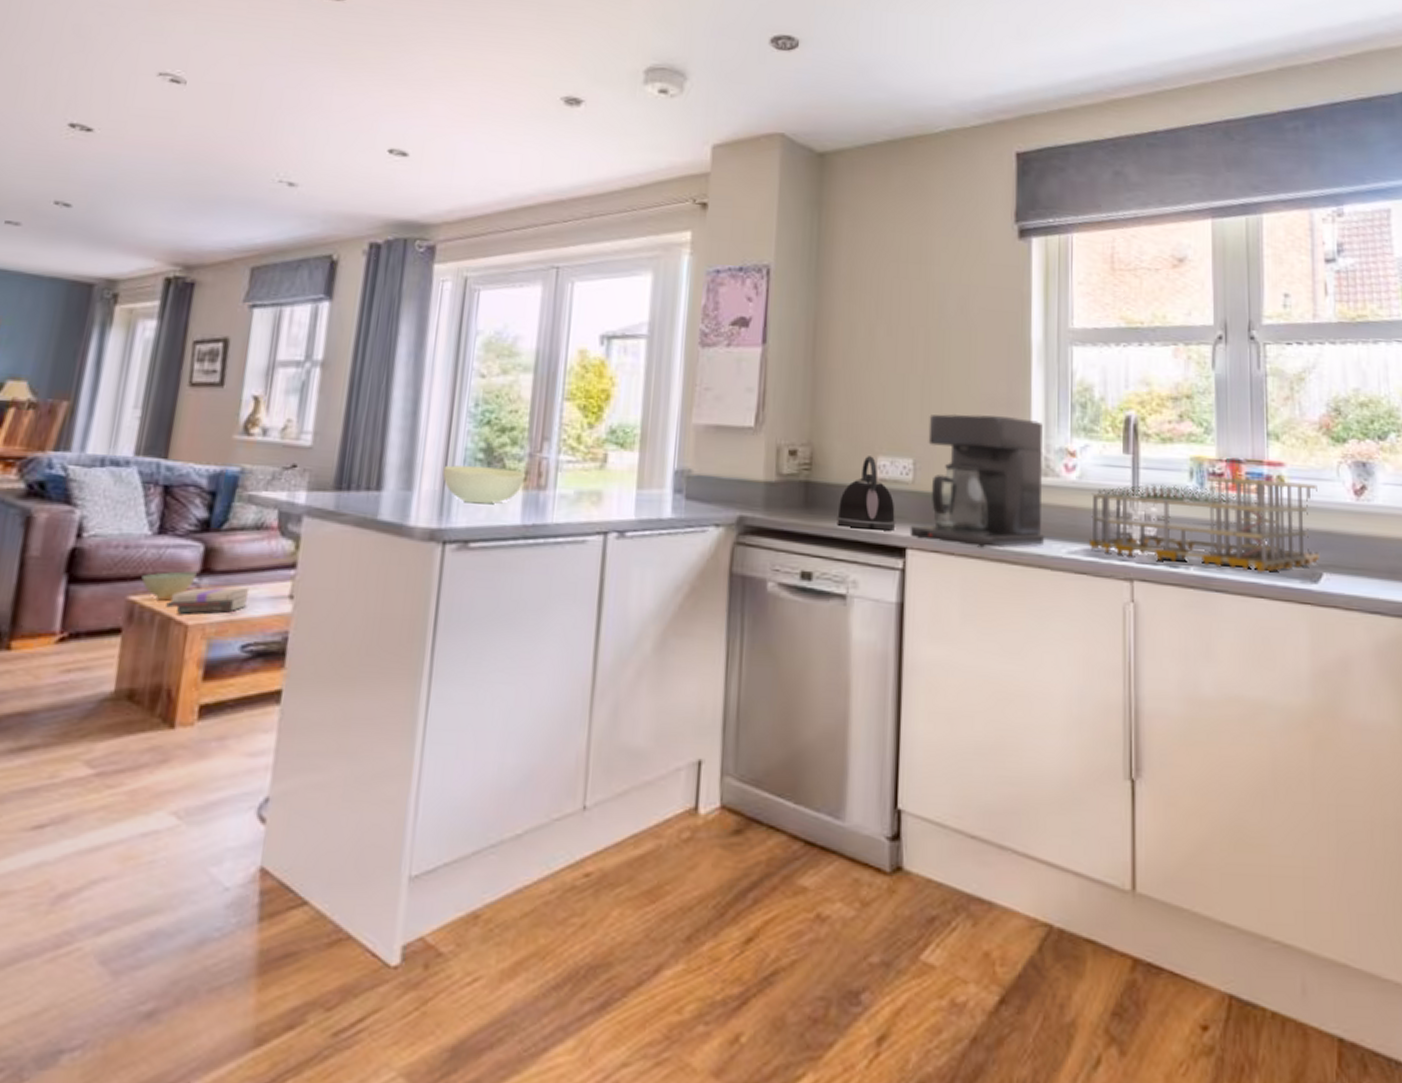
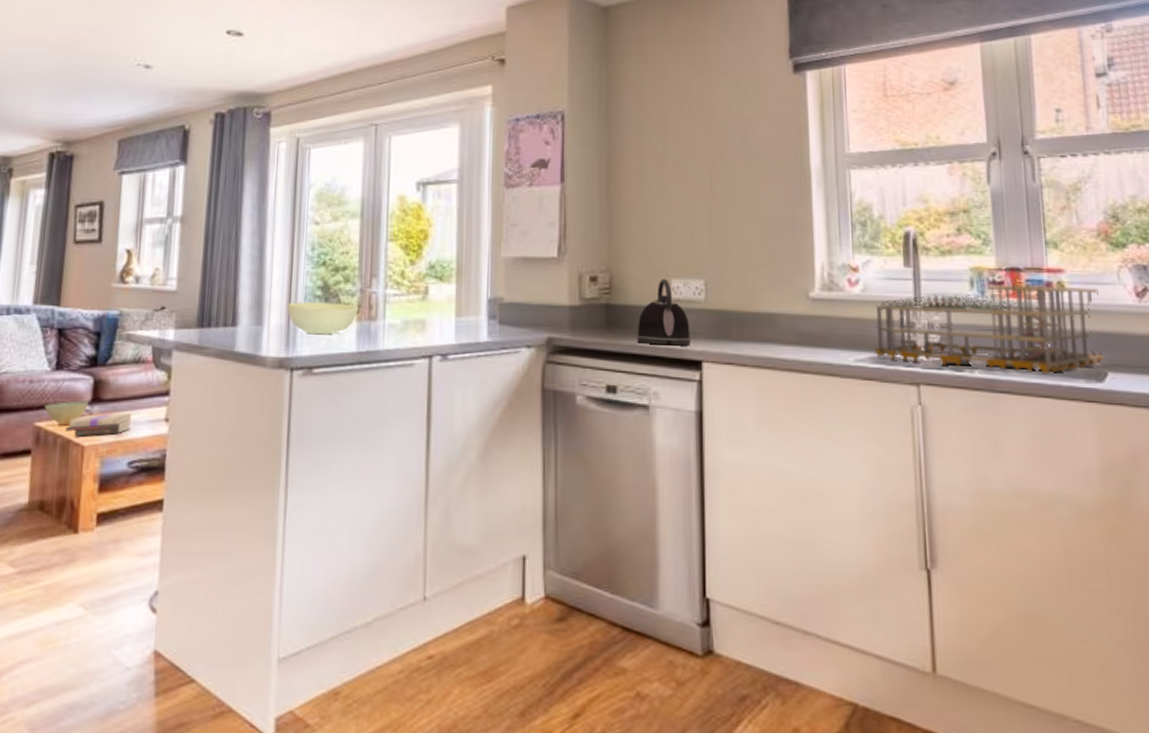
coffee maker: present [909,413,1045,549] -> none [704,237,833,360]

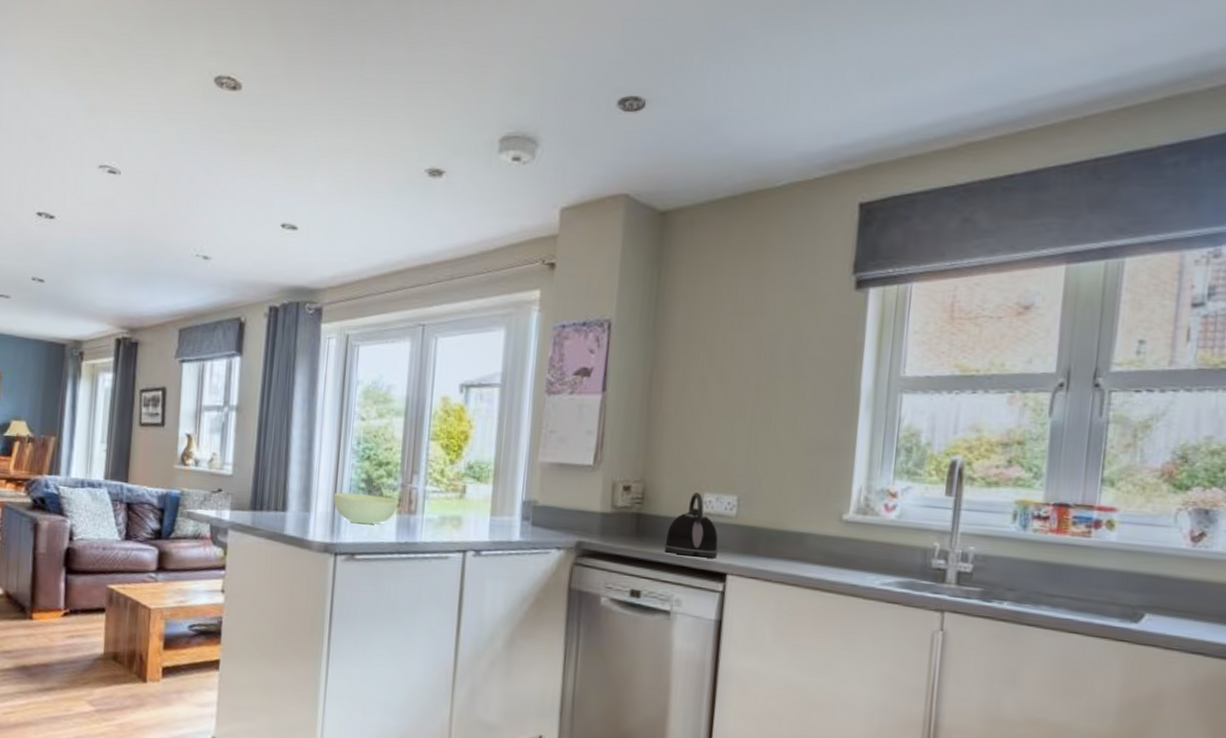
bowl: present [44,400,89,426] -> none [116,568,154,590]
books: present [65,412,133,437] -> none [134,581,193,601]
dish rack: present [874,284,1105,375] -> none [902,519,1151,611]

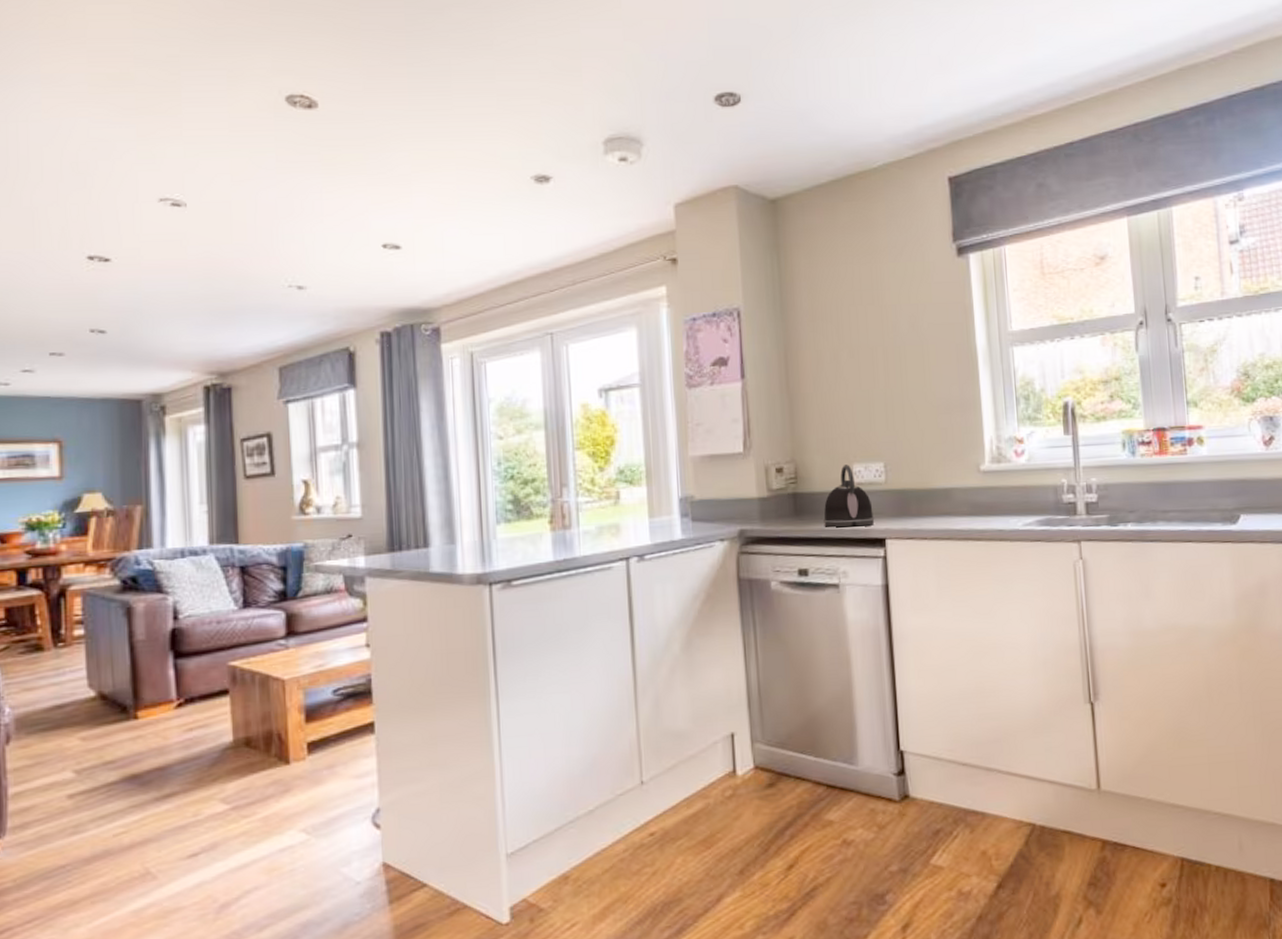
bowl: present [333,492,399,525] -> none [479,515,552,548]

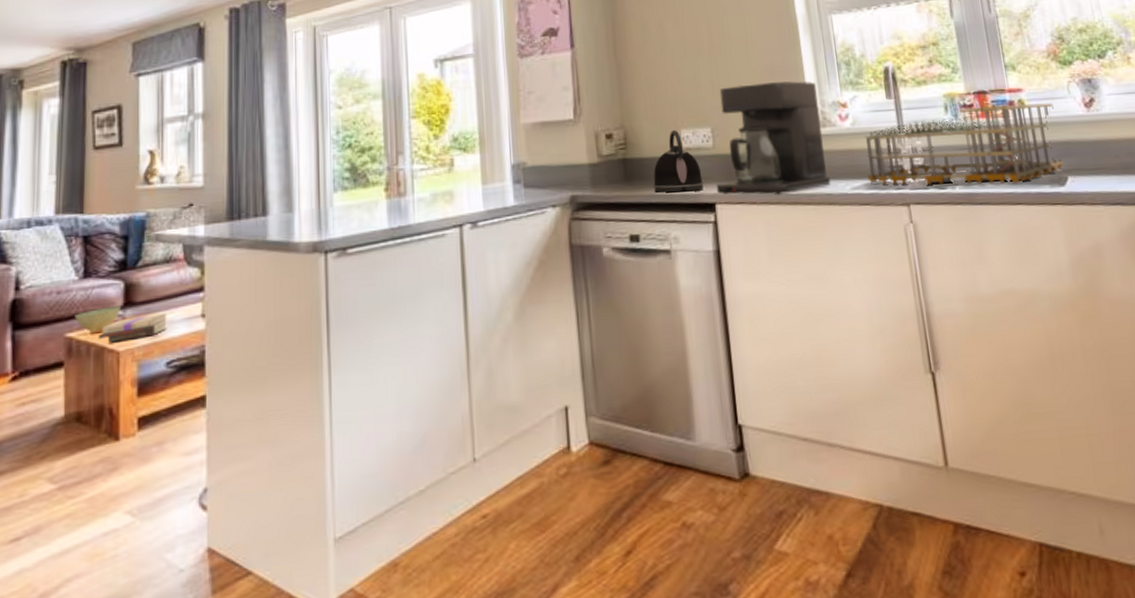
bowl: none [237,635,283,663] -> present [75,306,121,334]
books: none [262,642,331,671] -> present [98,312,167,343]
coffee maker: none [887,415,1003,532] -> present [716,81,831,196]
dish rack: none [1040,440,1238,523] -> present [865,103,1064,186]

